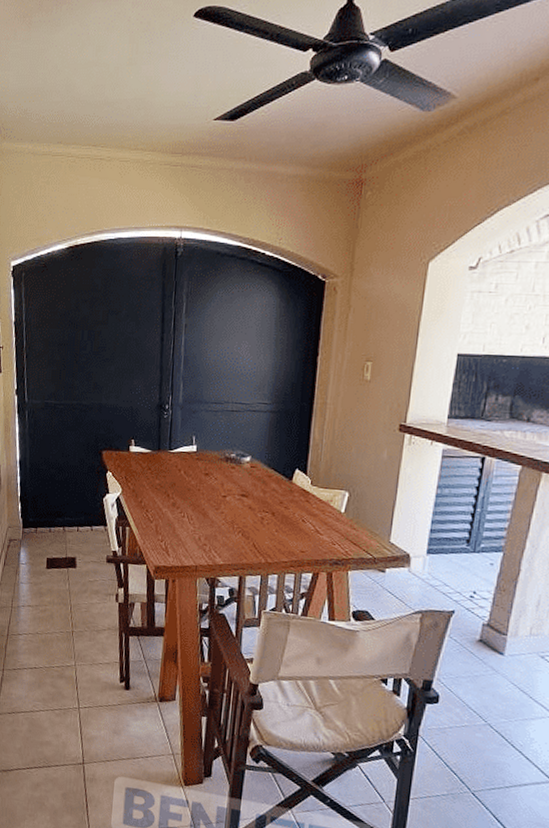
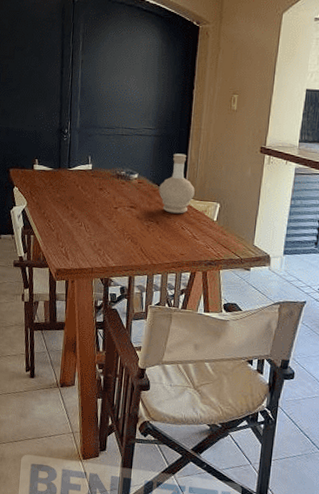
bottle: none [275,432,319,504] -> present [159,153,195,214]

